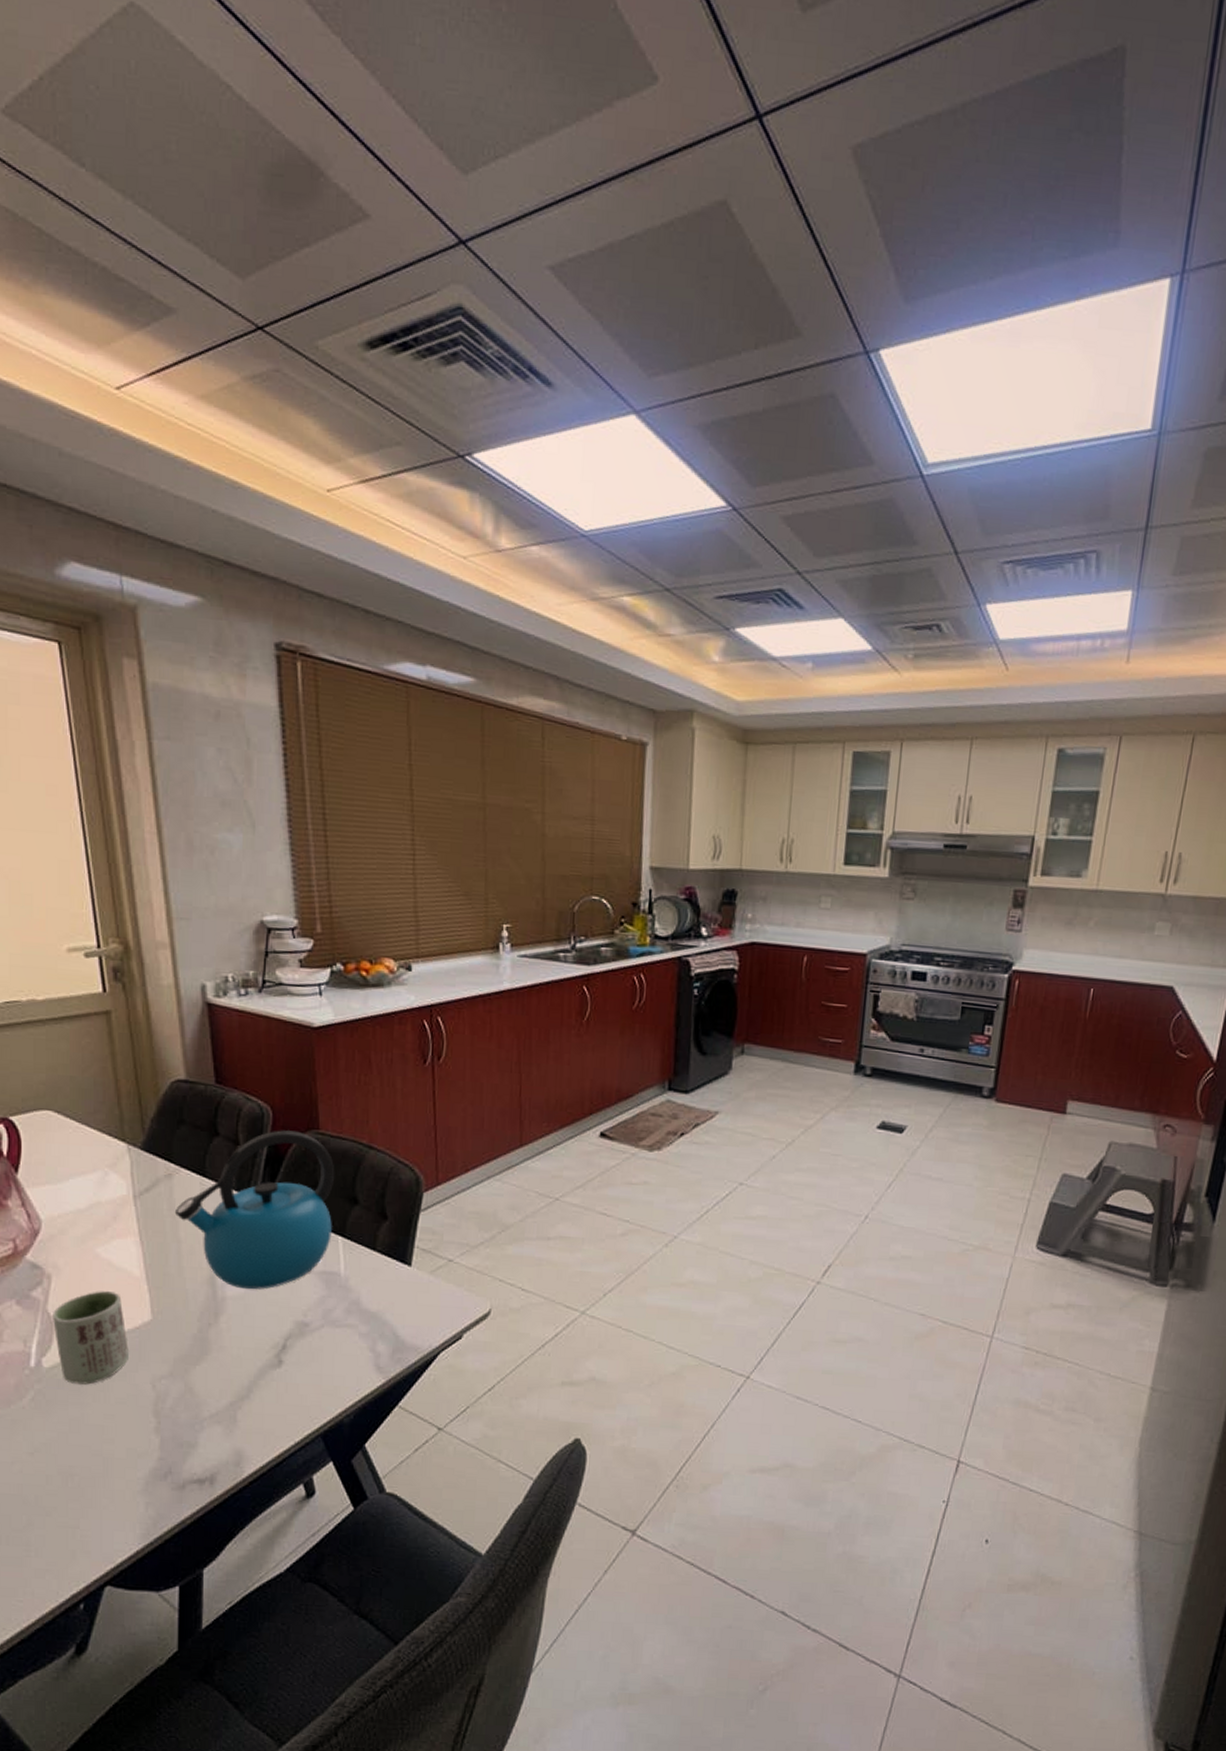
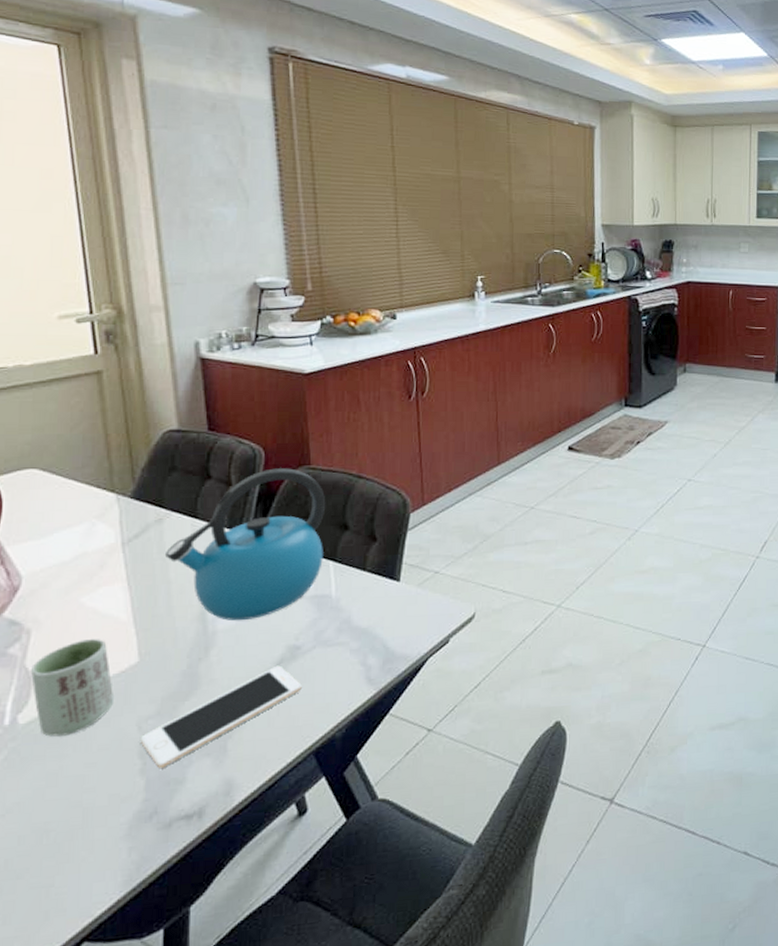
cell phone: none [154,1340,310,1429] -> present [140,665,302,768]

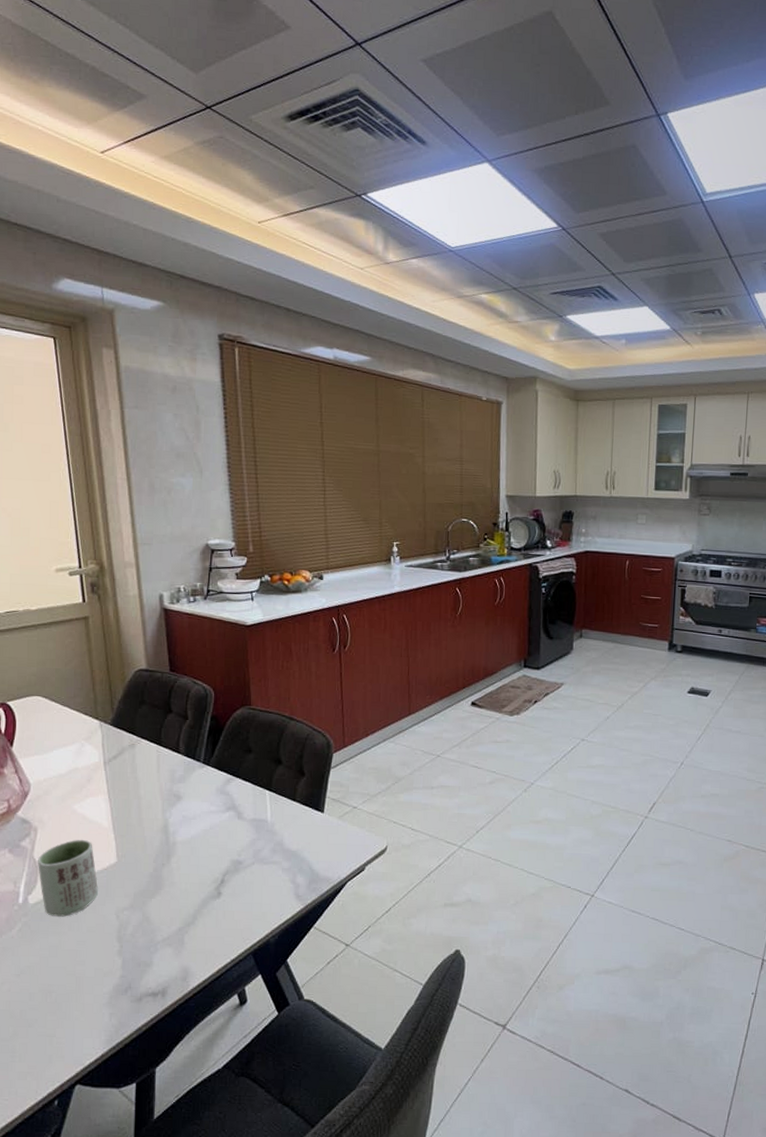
cell phone: present [140,665,302,768] -> none [118,876,243,952]
kettle: present [164,468,326,621] -> none [136,707,264,836]

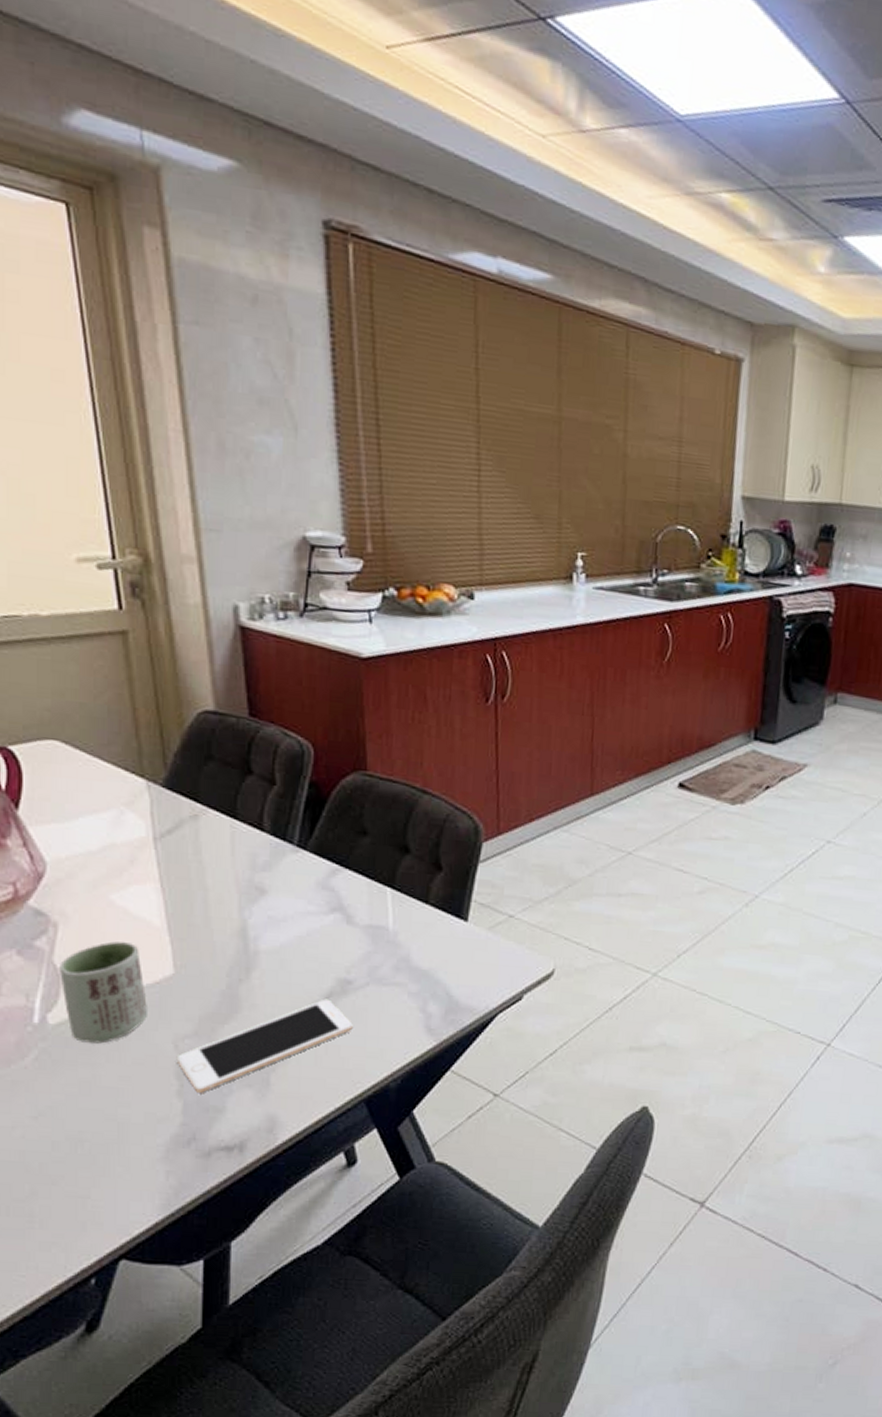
cell phone: none [118,876,243,952] -> present [176,998,353,1093]

